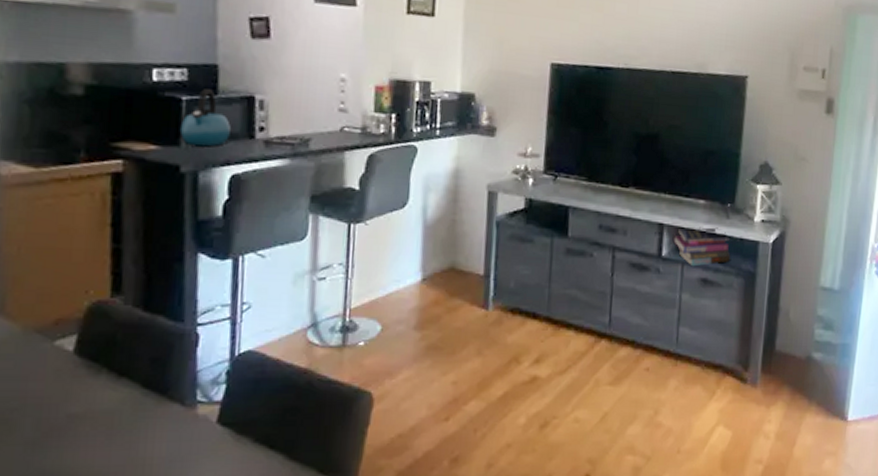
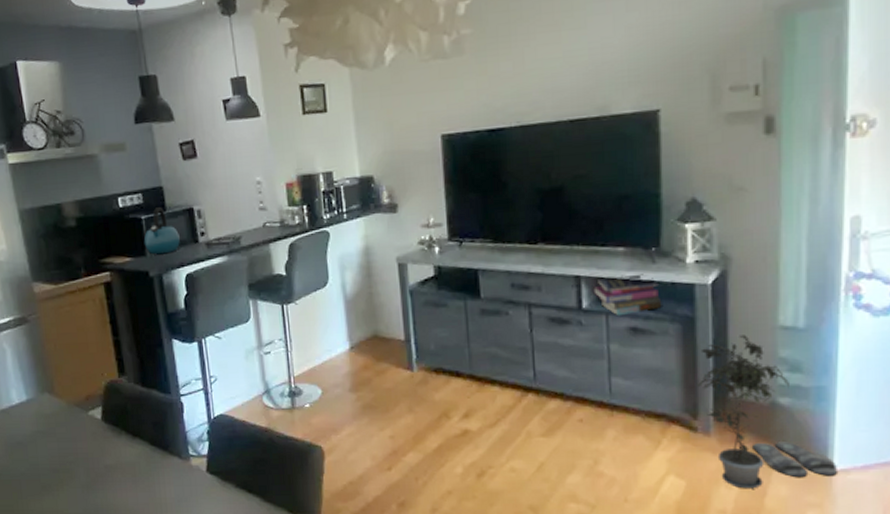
potted plant: none [752,292,823,439] -> present [698,335,789,489]
slippers: none [789,394,852,428] -> present [753,442,839,478]

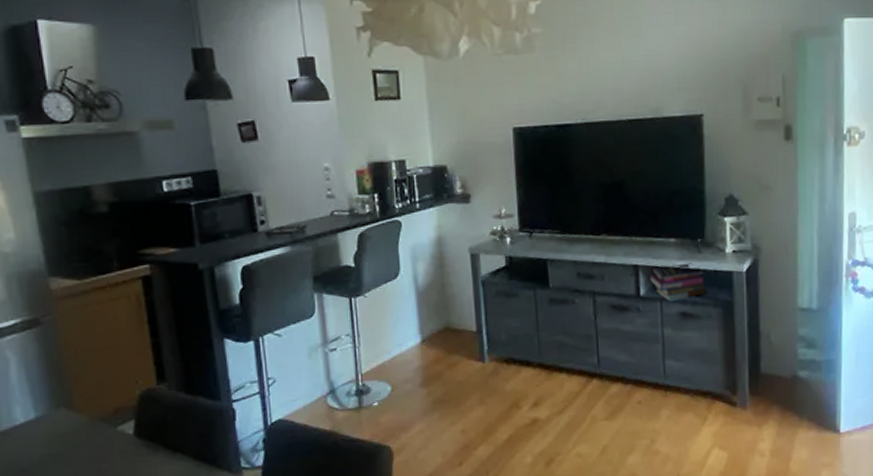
kettle: present [143,207,180,255] -> none [192,192,236,245]
potted plant: present [698,335,789,489] -> none [736,316,807,456]
slippers: present [753,442,839,478] -> none [780,410,844,442]

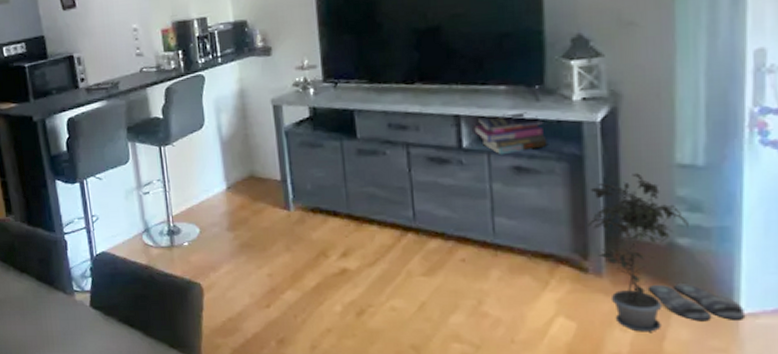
potted plant: none [736,316,807,456] -> present [588,173,689,332]
slippers: none [780,410,844,442] -> present [649,284,746,322]

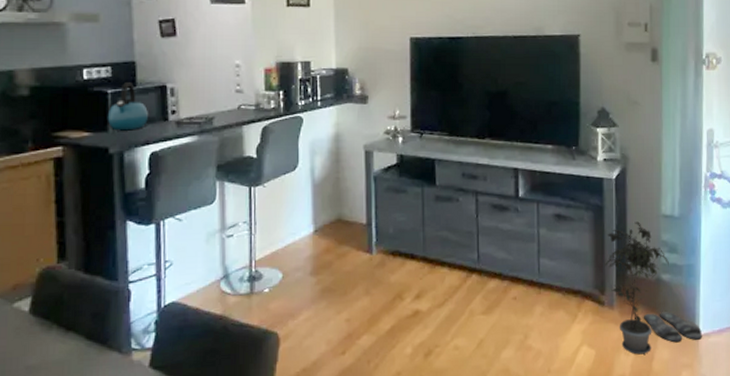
kettle: none [27,55,61,101] -> present [107,82,148,131]
books: present [474,112,547,156] -> none [528,168,579,205]

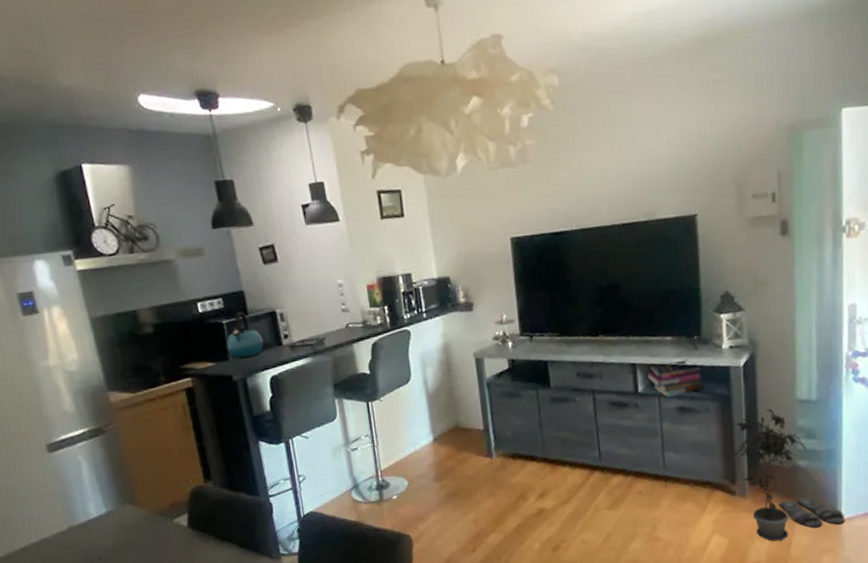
books: none [528,168,579,205] -> present [647,359,704,398]

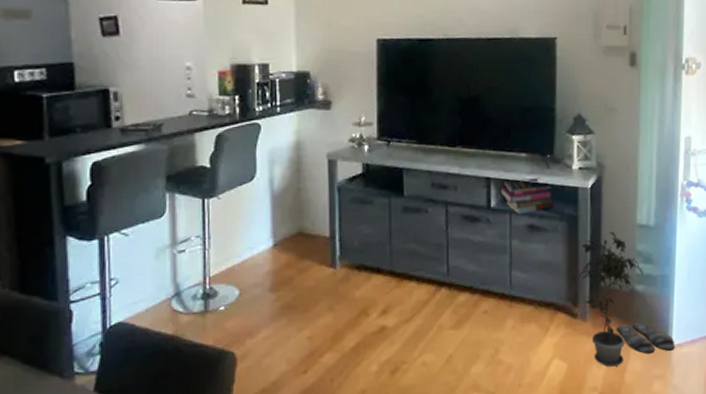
kettle: present [225,311,264,359] -> none [42,86,89,139]

